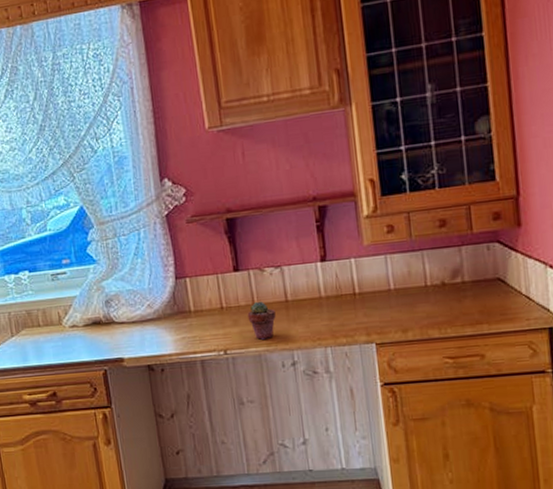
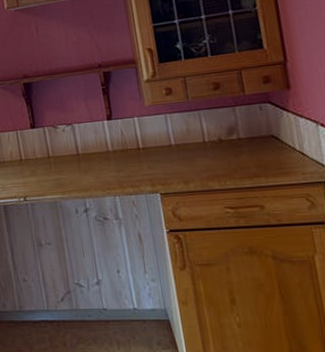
potted succulent: present [247,301,276,340] -> none [43,154,69,188]

